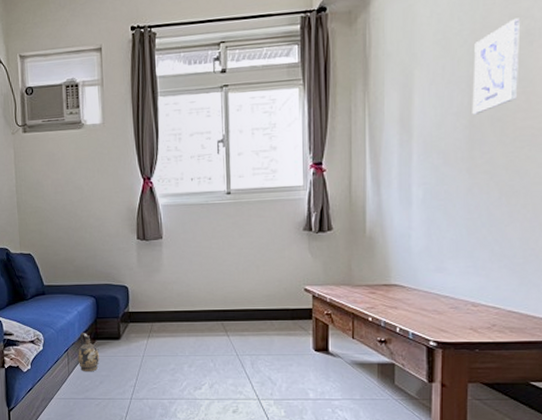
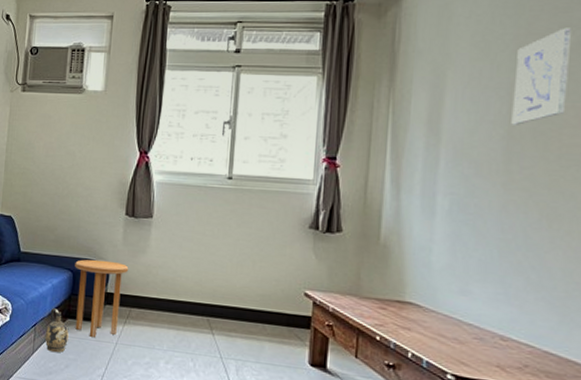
side table: none [96,283,146,353] -> present [75,259,129,337]

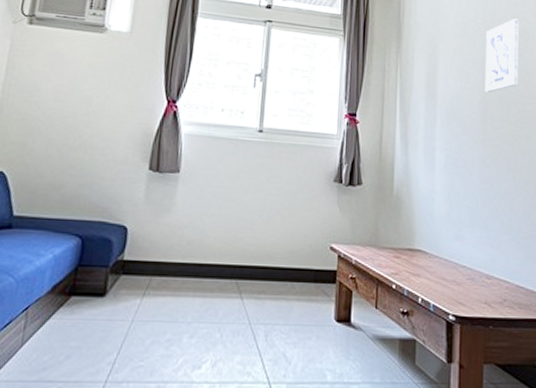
ceramic jug: present [44,308,69,353] -> none [39,285,73,342]
side table: present [75,259,129,337] -> none [81,221,151,316]

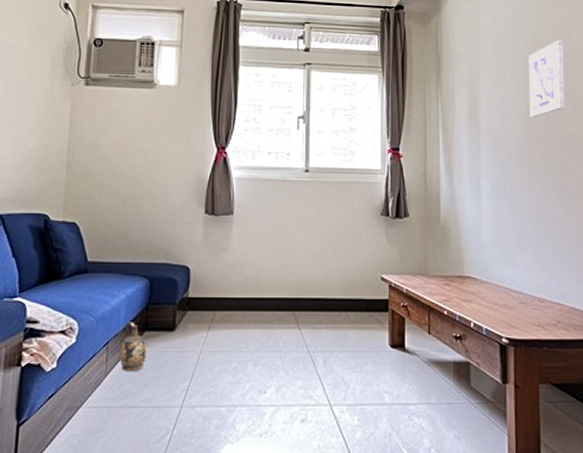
ceramic jug: none [39,285,73,342] -> present [119,322,147,372]

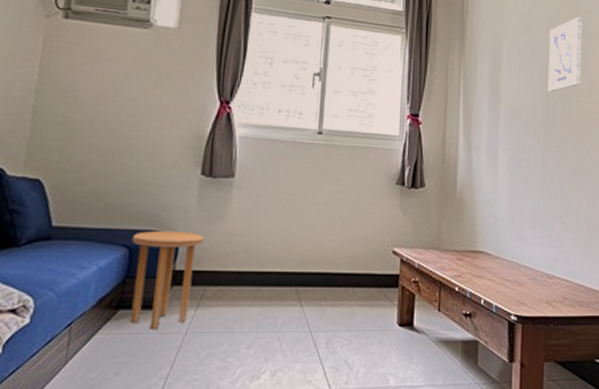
ceramic jug: present [119,322,147,372] -> none [84,298,121,358]
side table: none [151,263,211,348] -> present [130,230,204,329]

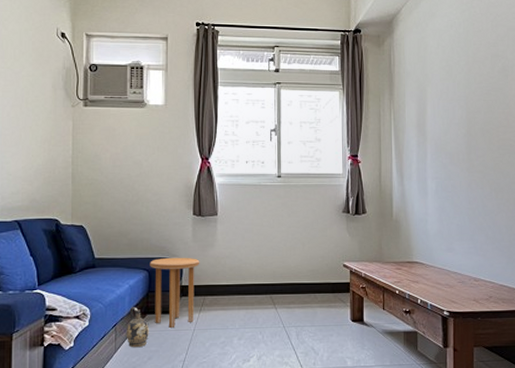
ceramic jug: none [84,298,121,358] -> present [126,307,149,348]
wall art: present [548,17,582,92] -> none [468,57,499,126]

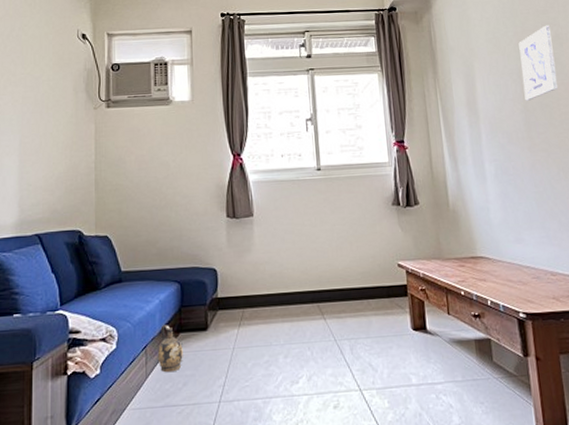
side table: present [150,257,200,328] -> none [181,265,237,347]
wall art: none [468,57,499,126] -> present [518,25,558,101]

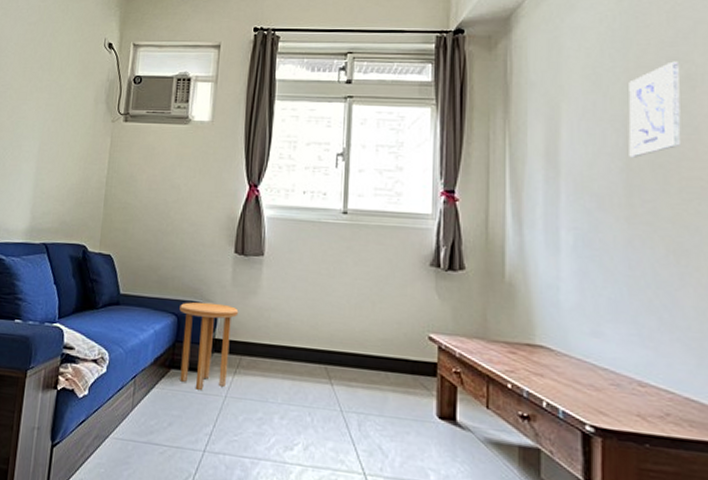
ceramic jug: present [157,325,183,373] -> none [145,357,173,409]
side table: none [181,265,237,347] -> present [179,301,239,390]

